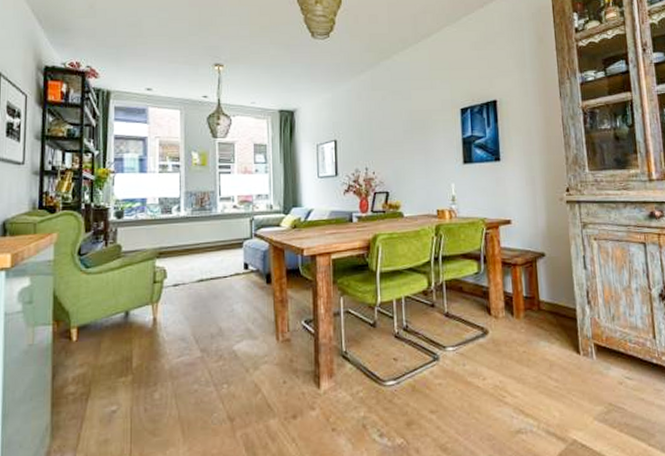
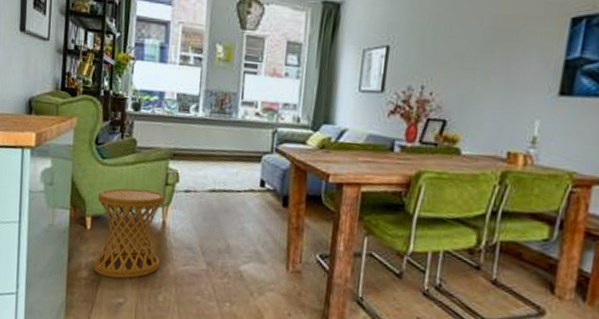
side table: none [82,290,154,386] -> present [94,188,165,279]

